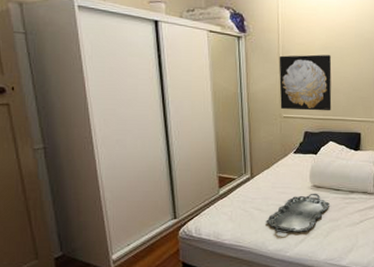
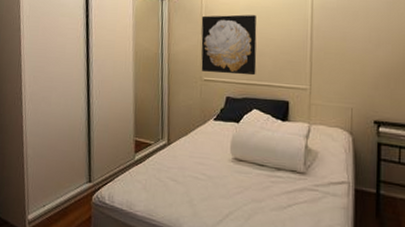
serving tray: present [266,193,329,233] -> none [181,166,252,212]

